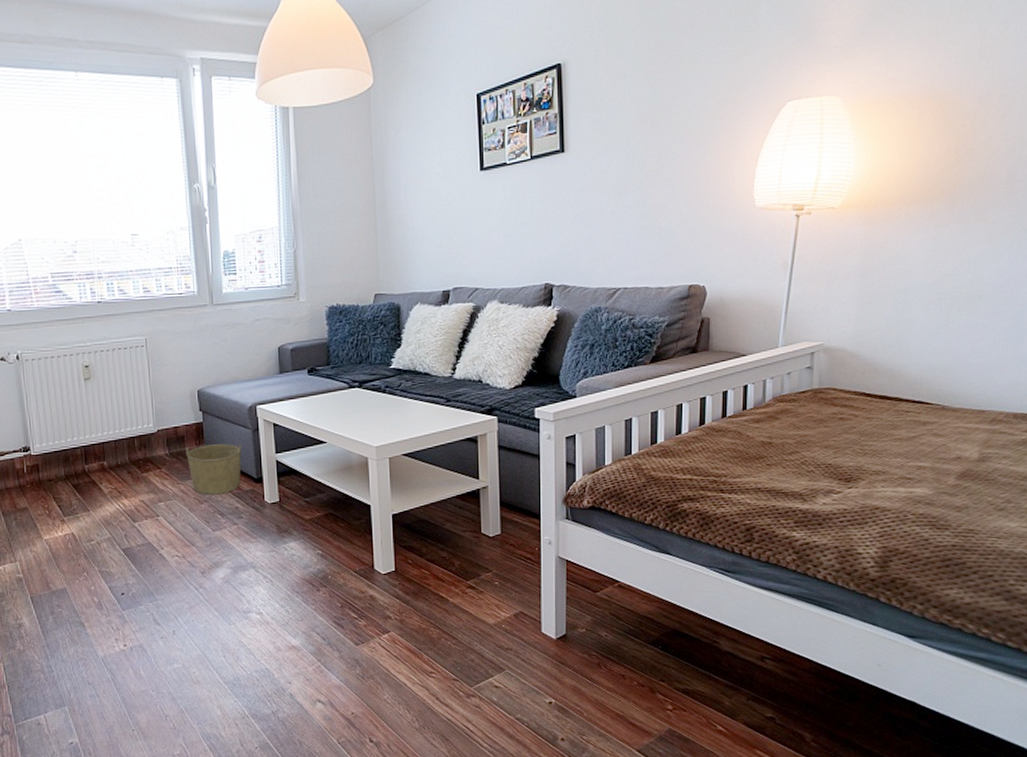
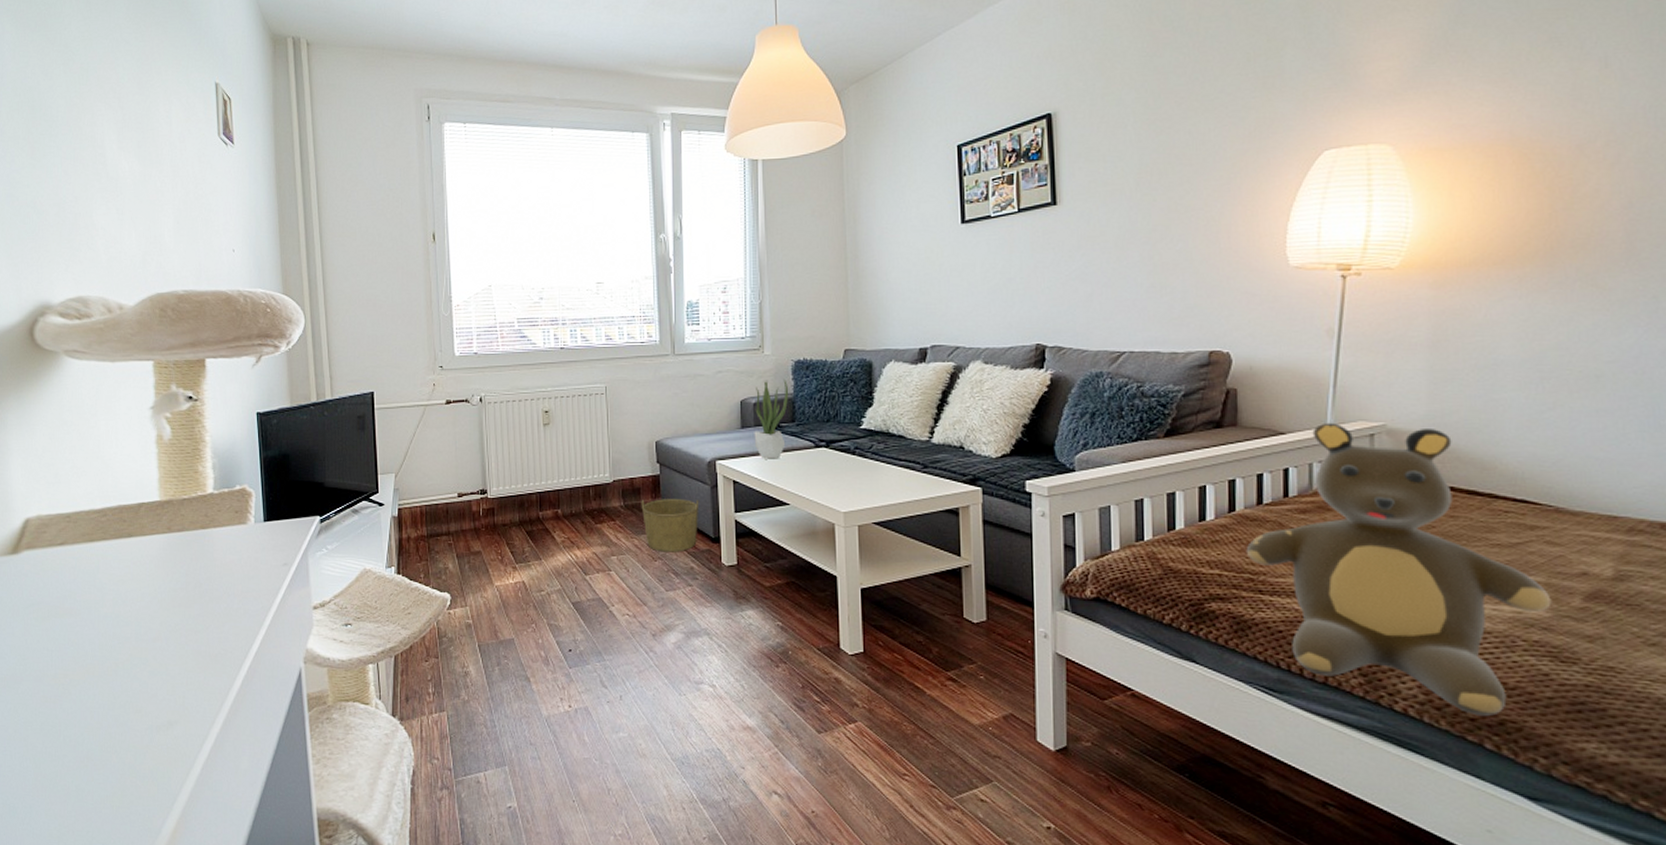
potted plant: none [291,324,323,402] -> present [754,378,788,459]
teddy bear: none [712,344,934,577] -> present [1245,422,1552,717]

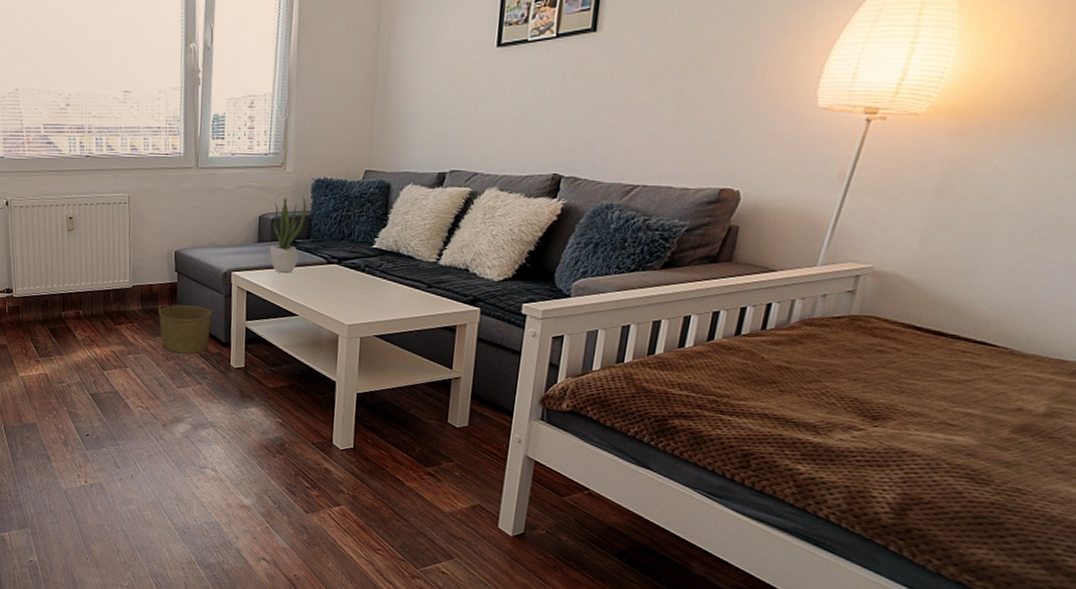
teddy bear: present [1245,422,1552,717] -> none [715,262,984,525]

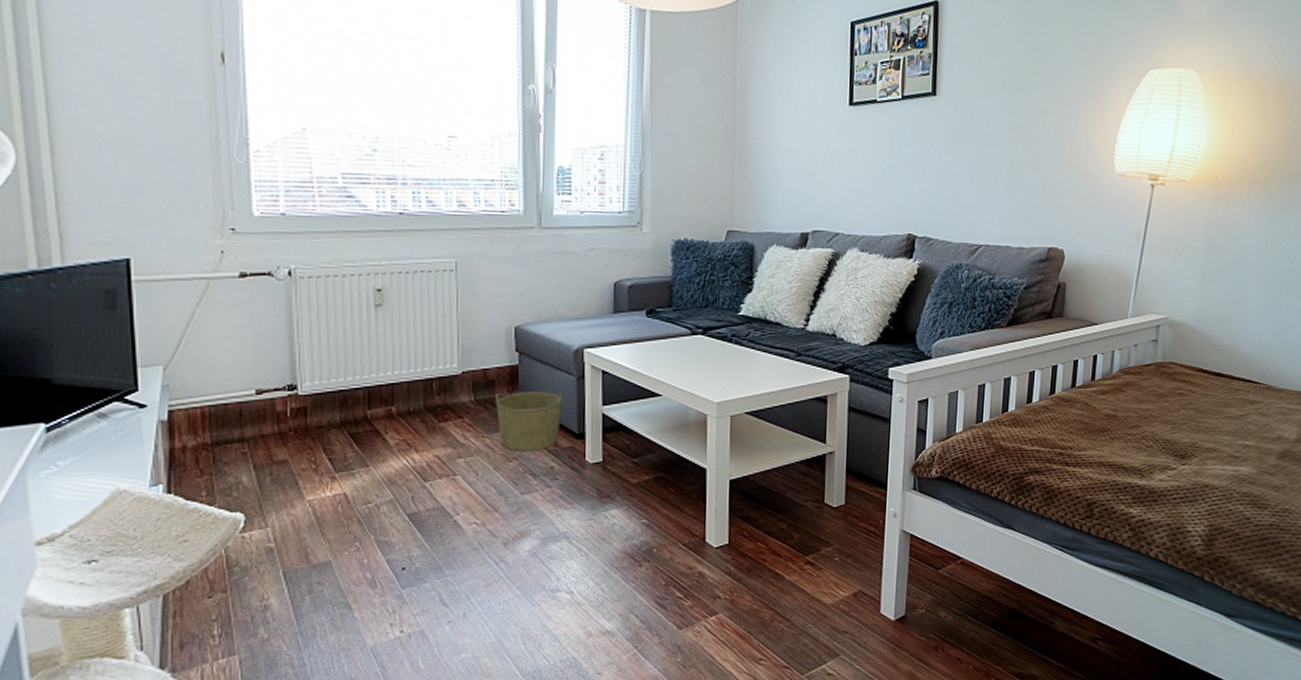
potted plant: present [269,196,306,273] -> none [627,259,666,347]

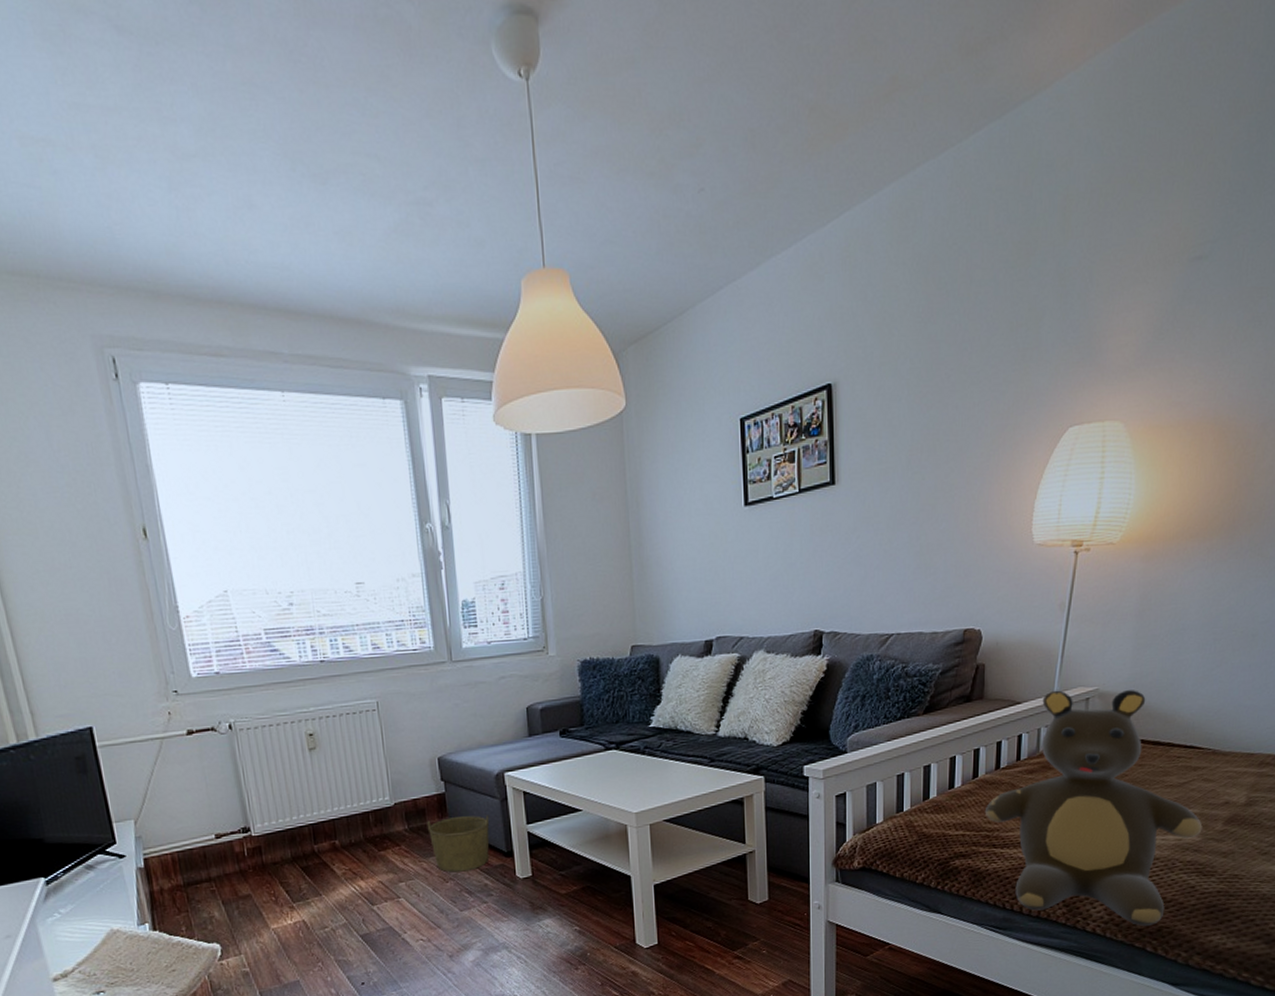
teddy bear: none [1059,315,1258,556] -> present [984,690,1203,927]

